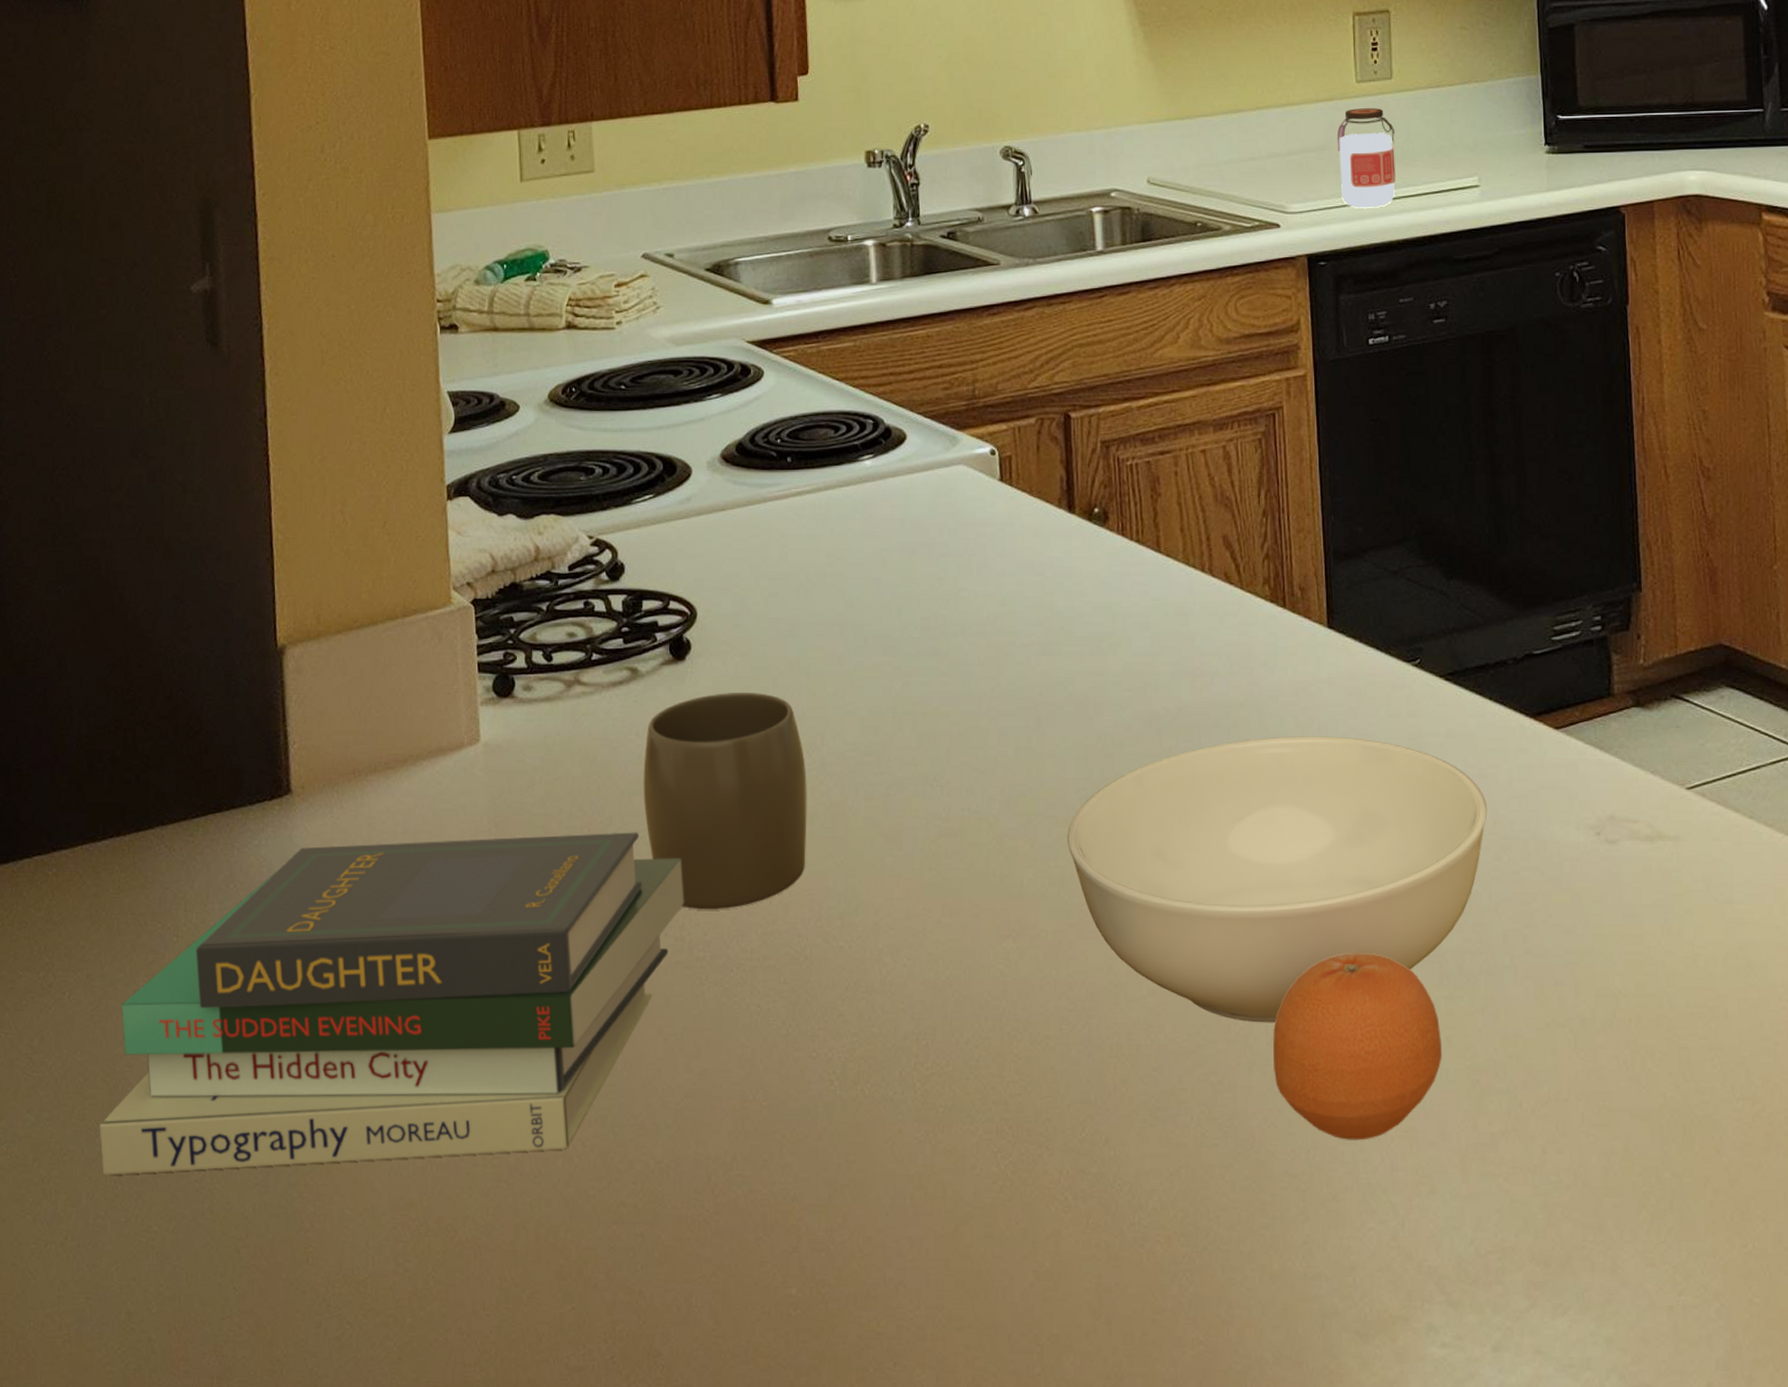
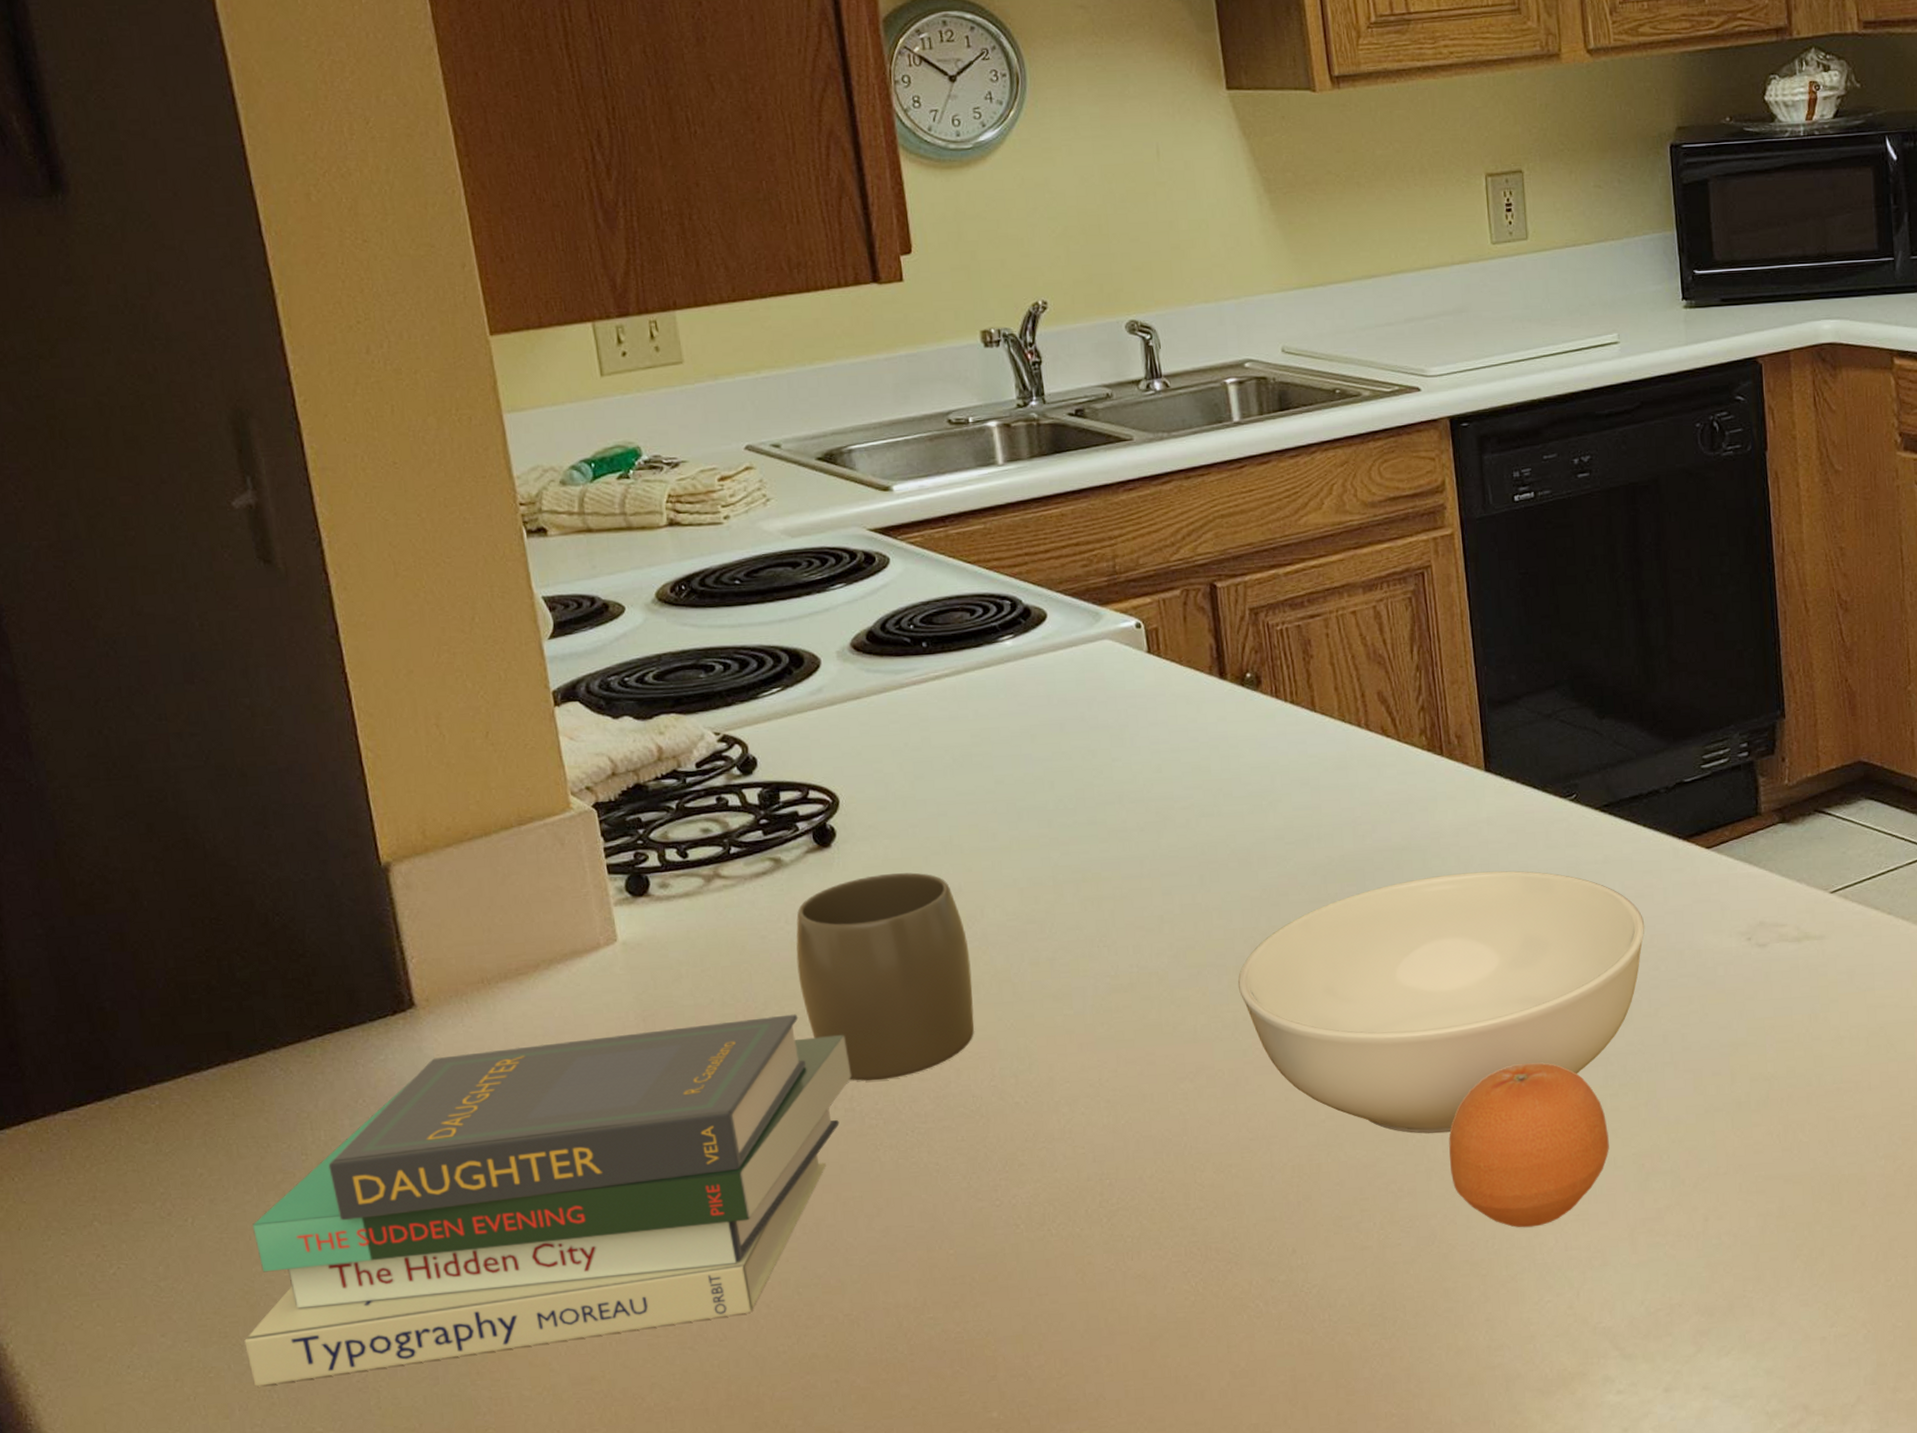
jar: present [1336,108,1396,208] -> none [1474,269,1535,369]

